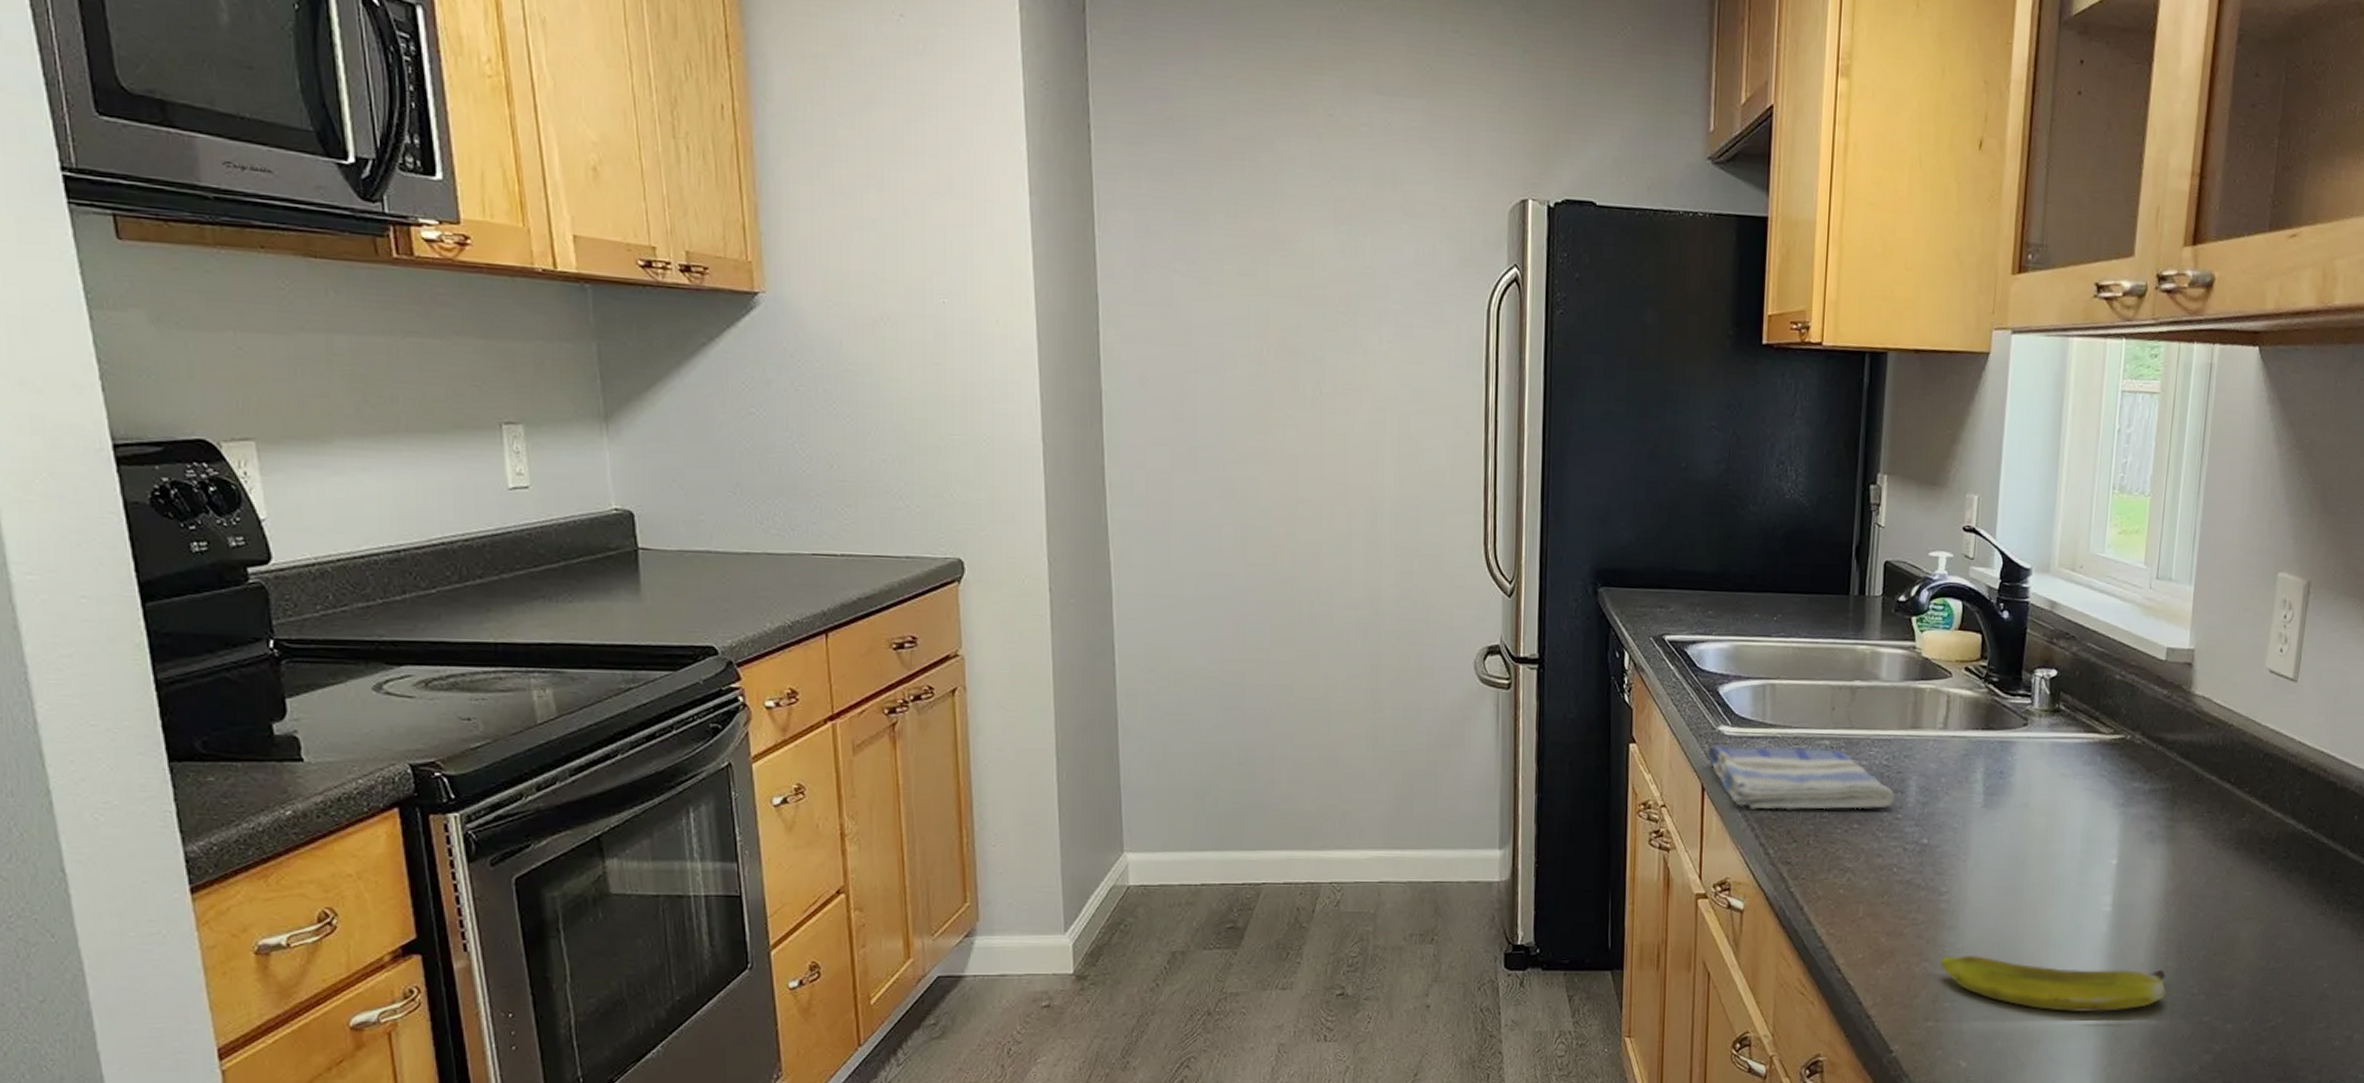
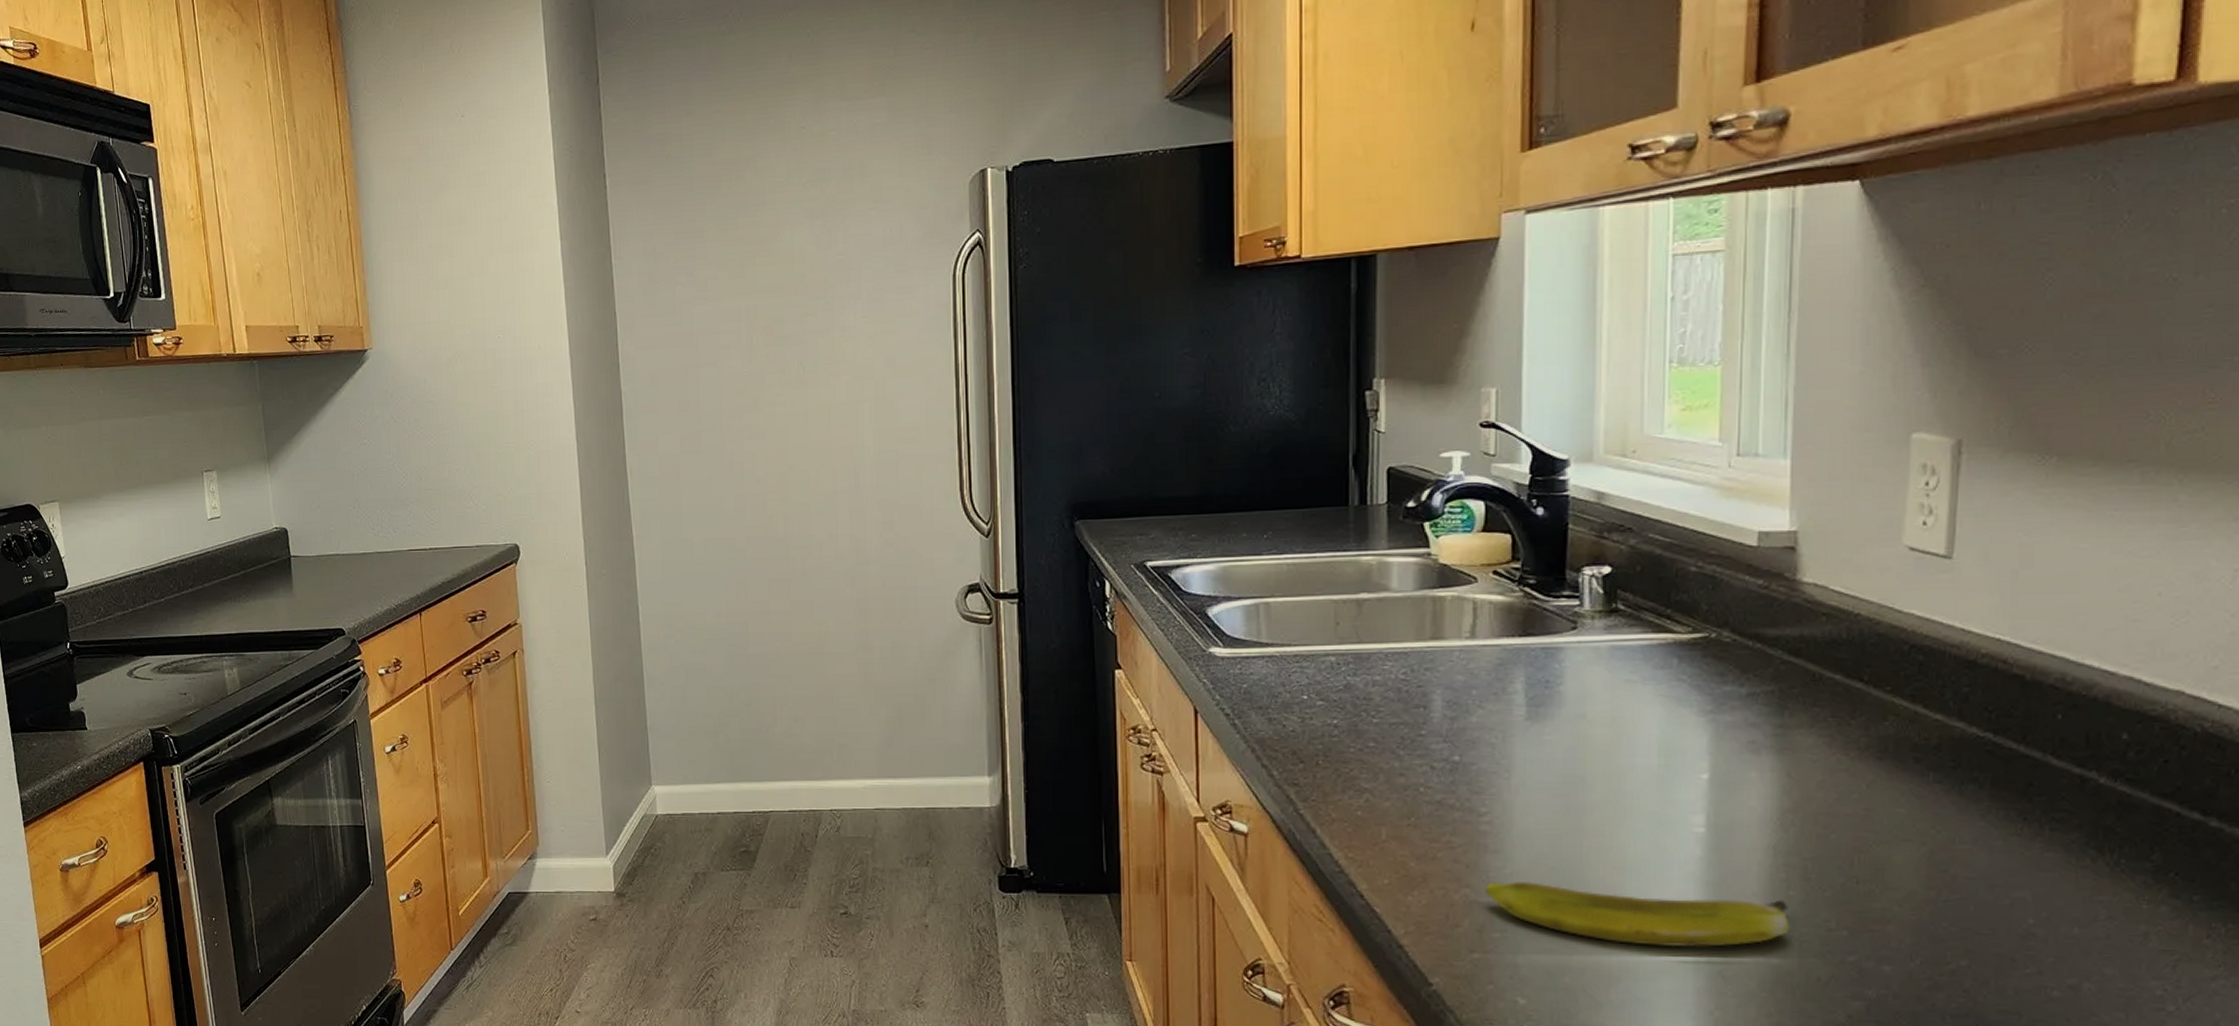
dish towel: present [1707,745,1894,810] -> none [1198,665,1415,730]

